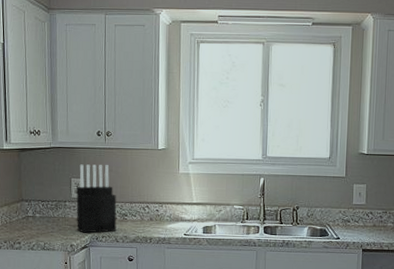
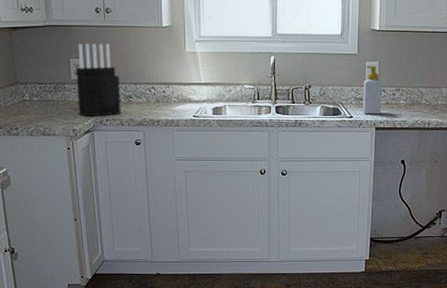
soap bottle: none [349,188,370,237] -> present [362,66,382,115]

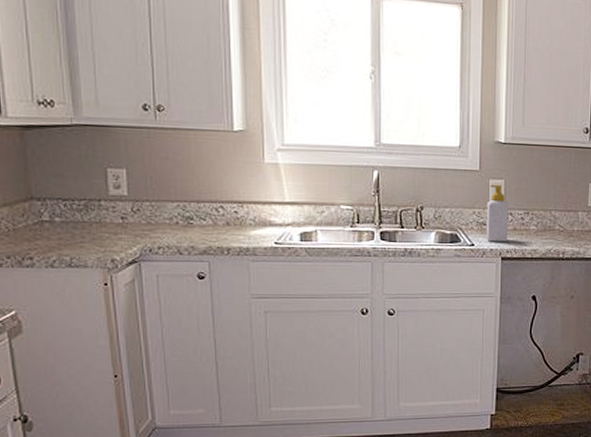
knife block: present [76,43,121,117] -> none [116,149,178,243]

